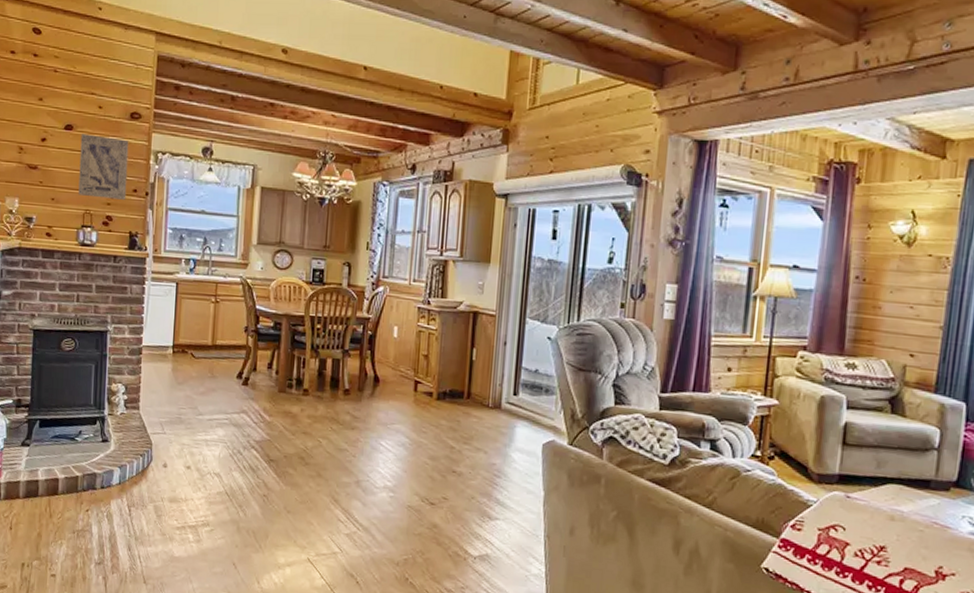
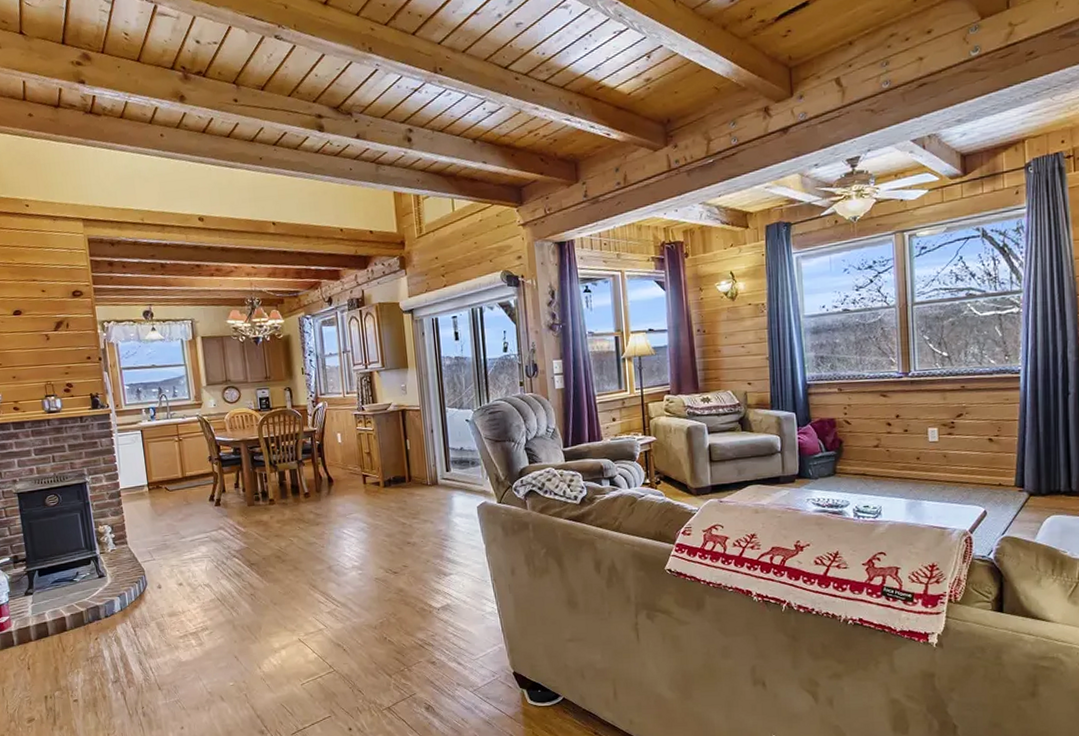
wall art: present [78,134,129,200] -> none [30,315,82,370]

